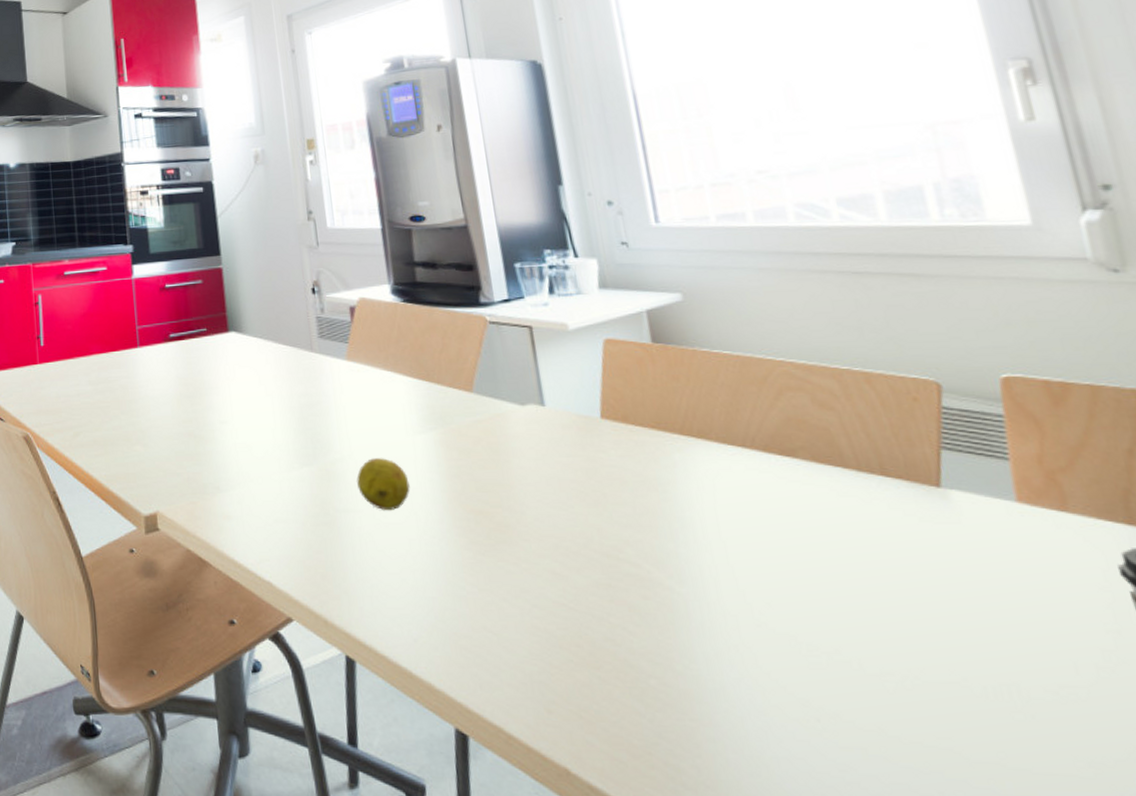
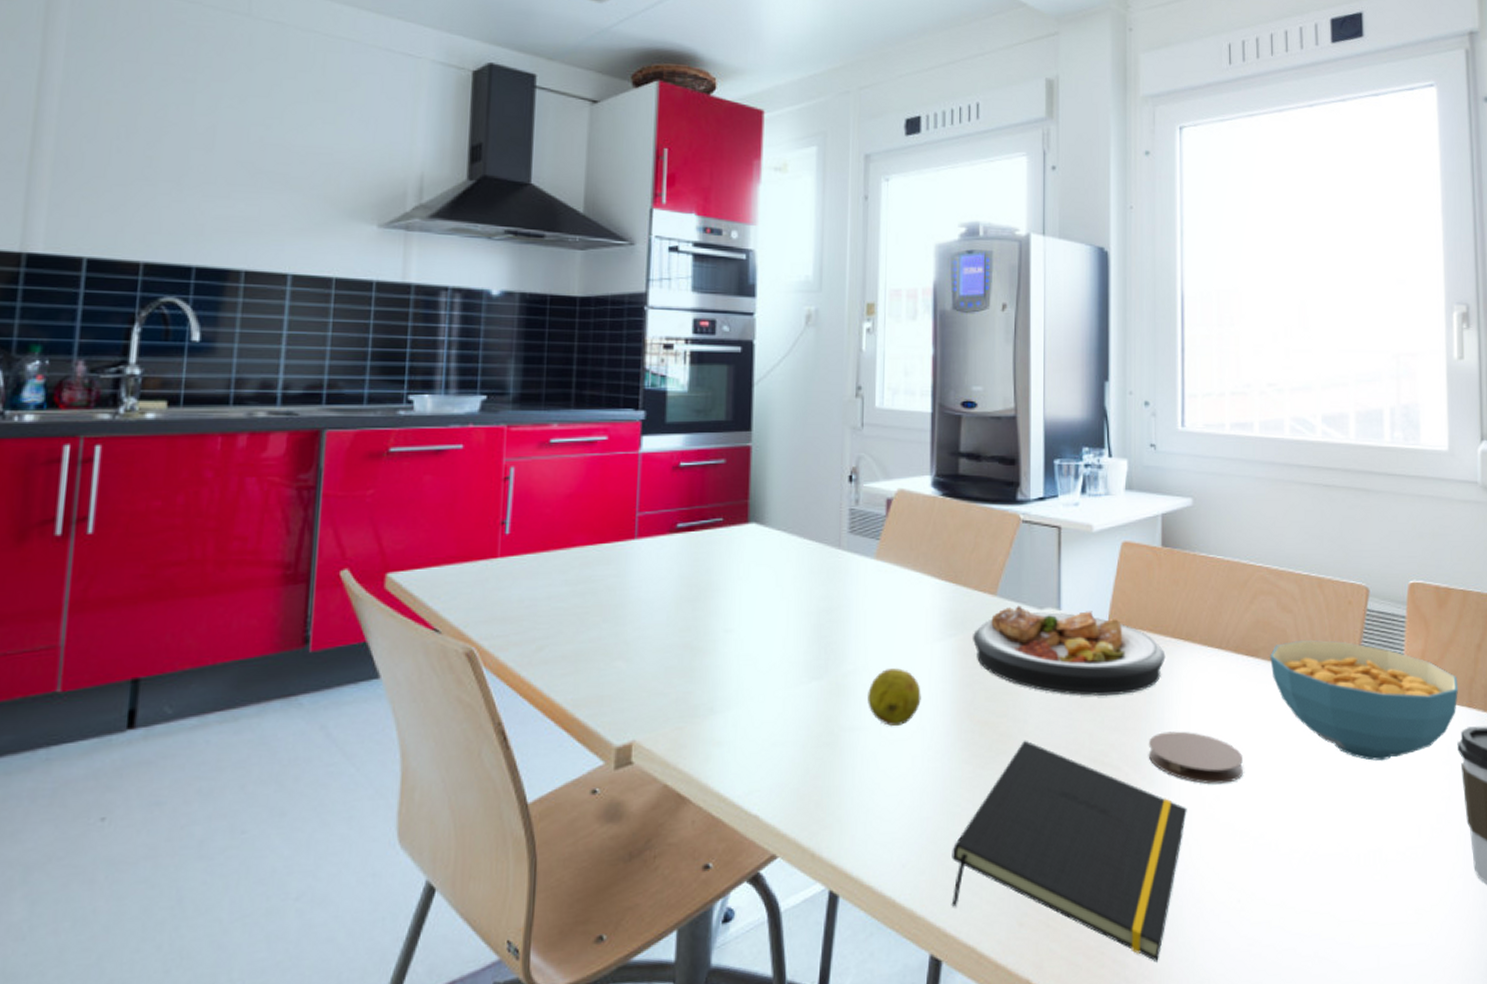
plate: none [454,402,677,492] -> present [973,606,1166,697]
notepad: none [463,530,732,773] -> present [951,740,1187,962]
coaster: none [669,531,799,590] -> present [1148,731,1243,784]
cereal bowl: none [812,439,1108,581] -> present [1270,639,1458,761]

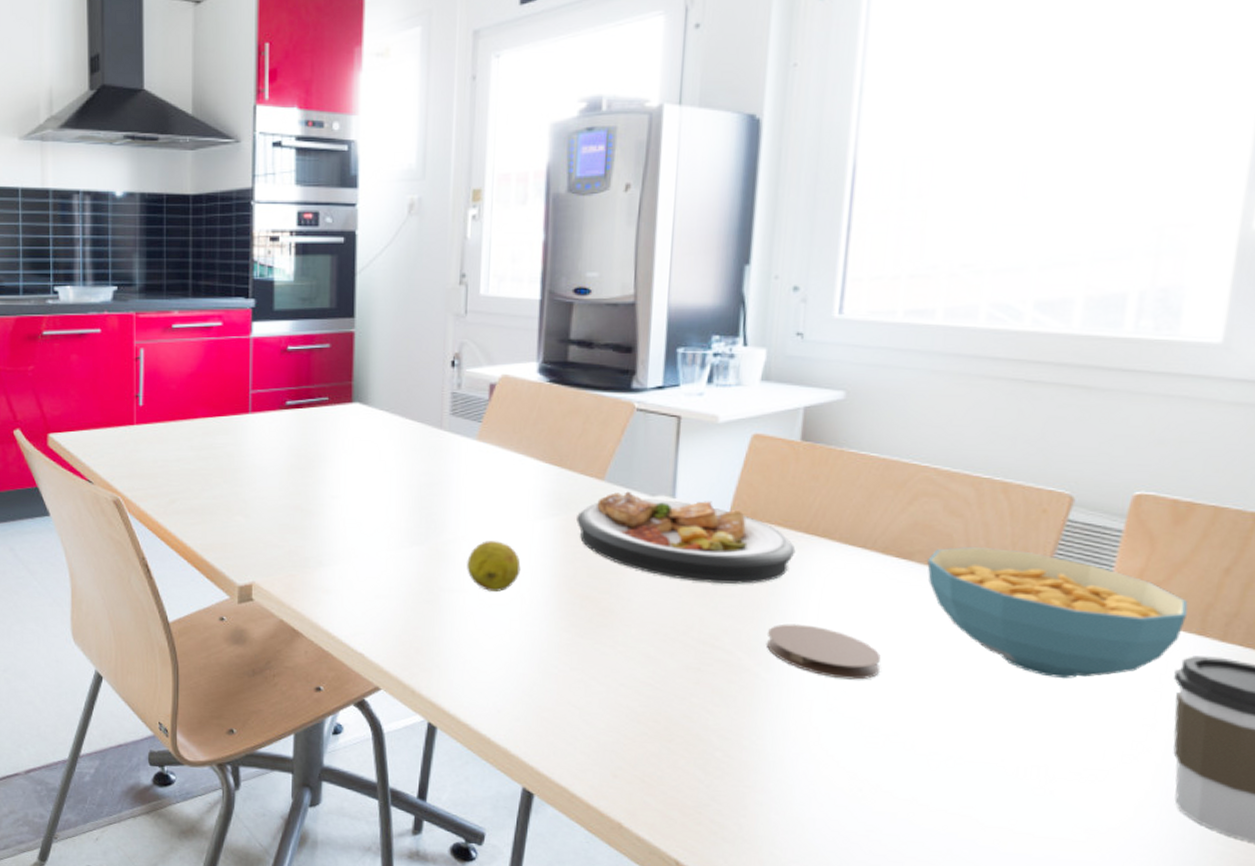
notepad: present [951,740,1187,962] -> none [545,616,807,830]

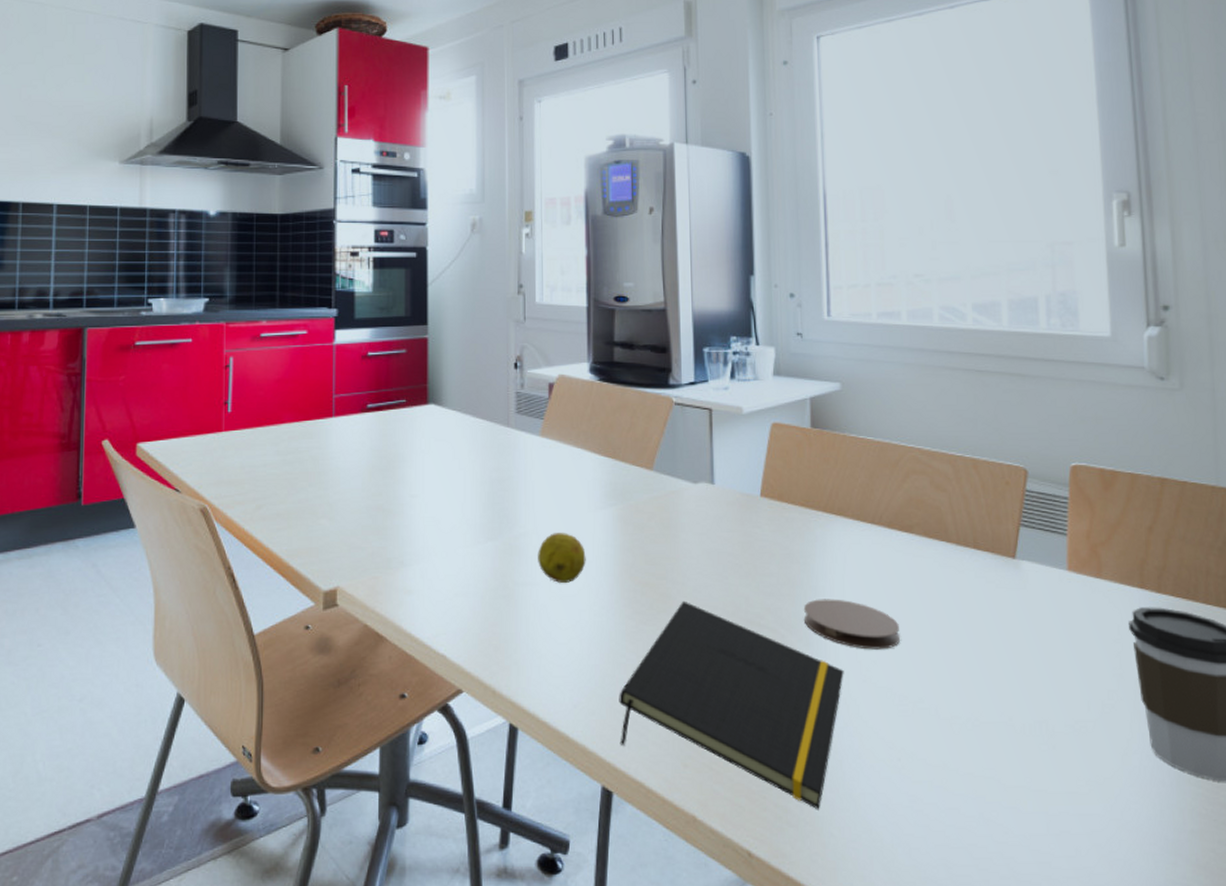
notepad: none [545,616,807,830] -> present [619,600,844,810]
plate: present [576,491,796,585] -> none [632,480,818,564]
cereal bowl: present [927,546,1188,679] -> none [924,517,1128,637]

